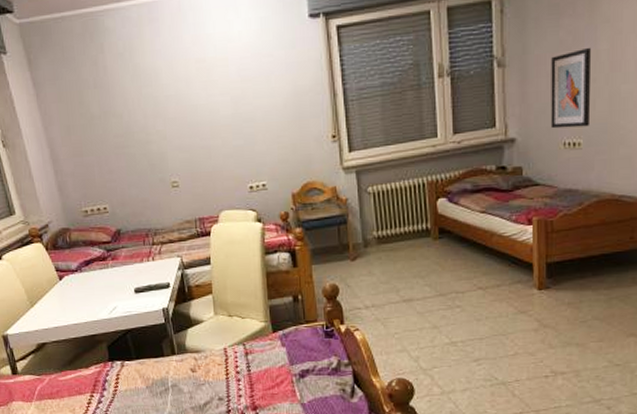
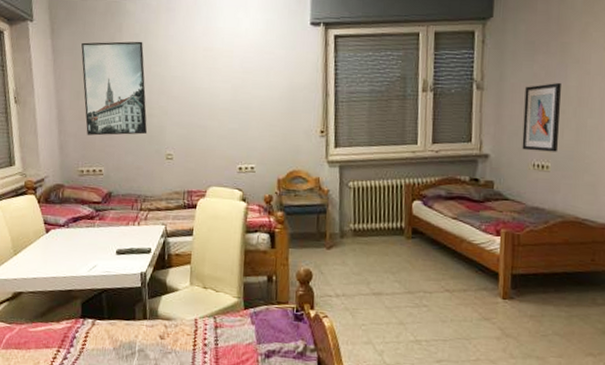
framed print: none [63,61,148,172] -> present [81,41,148,136]

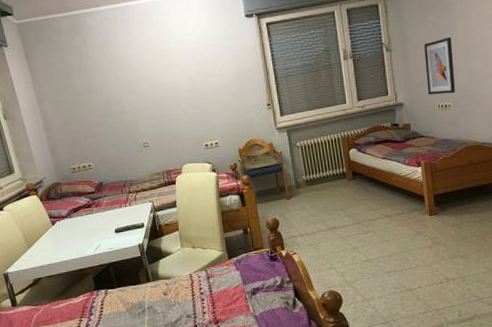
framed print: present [81,41,148,136] -> none [54,50,124,137]

